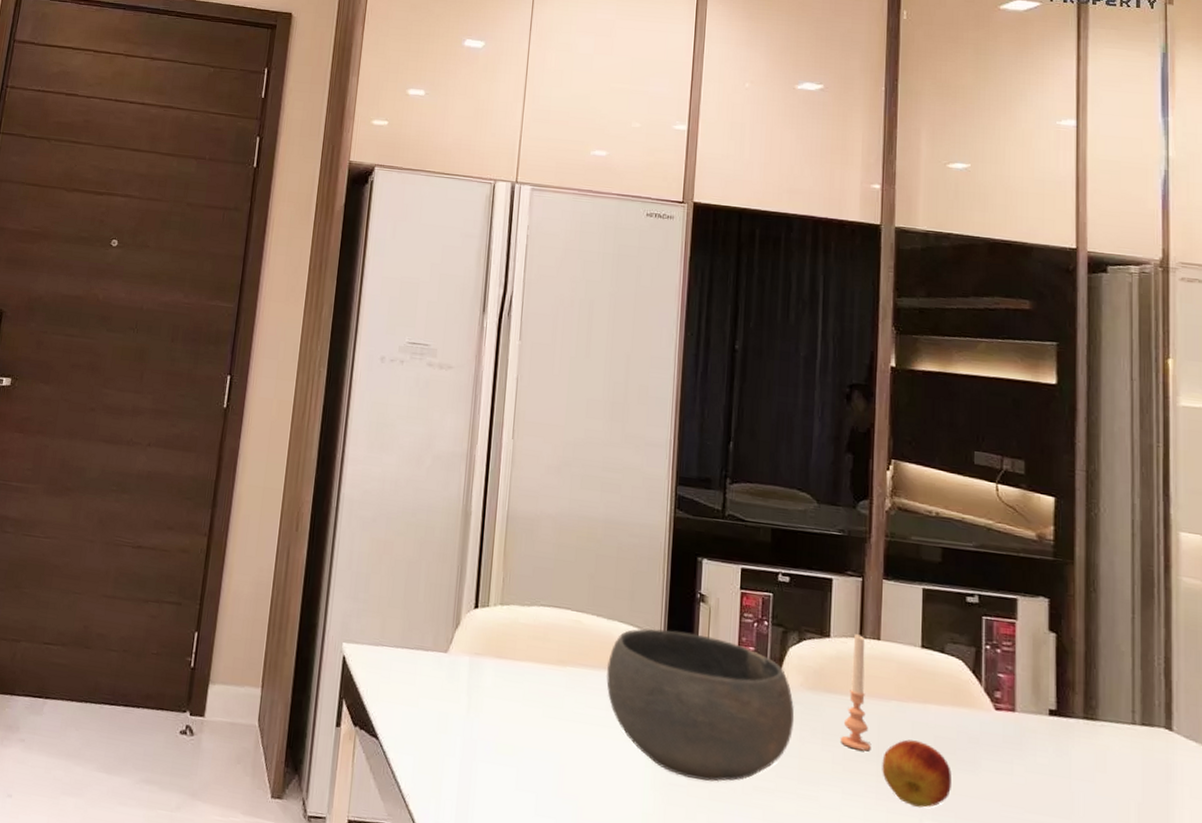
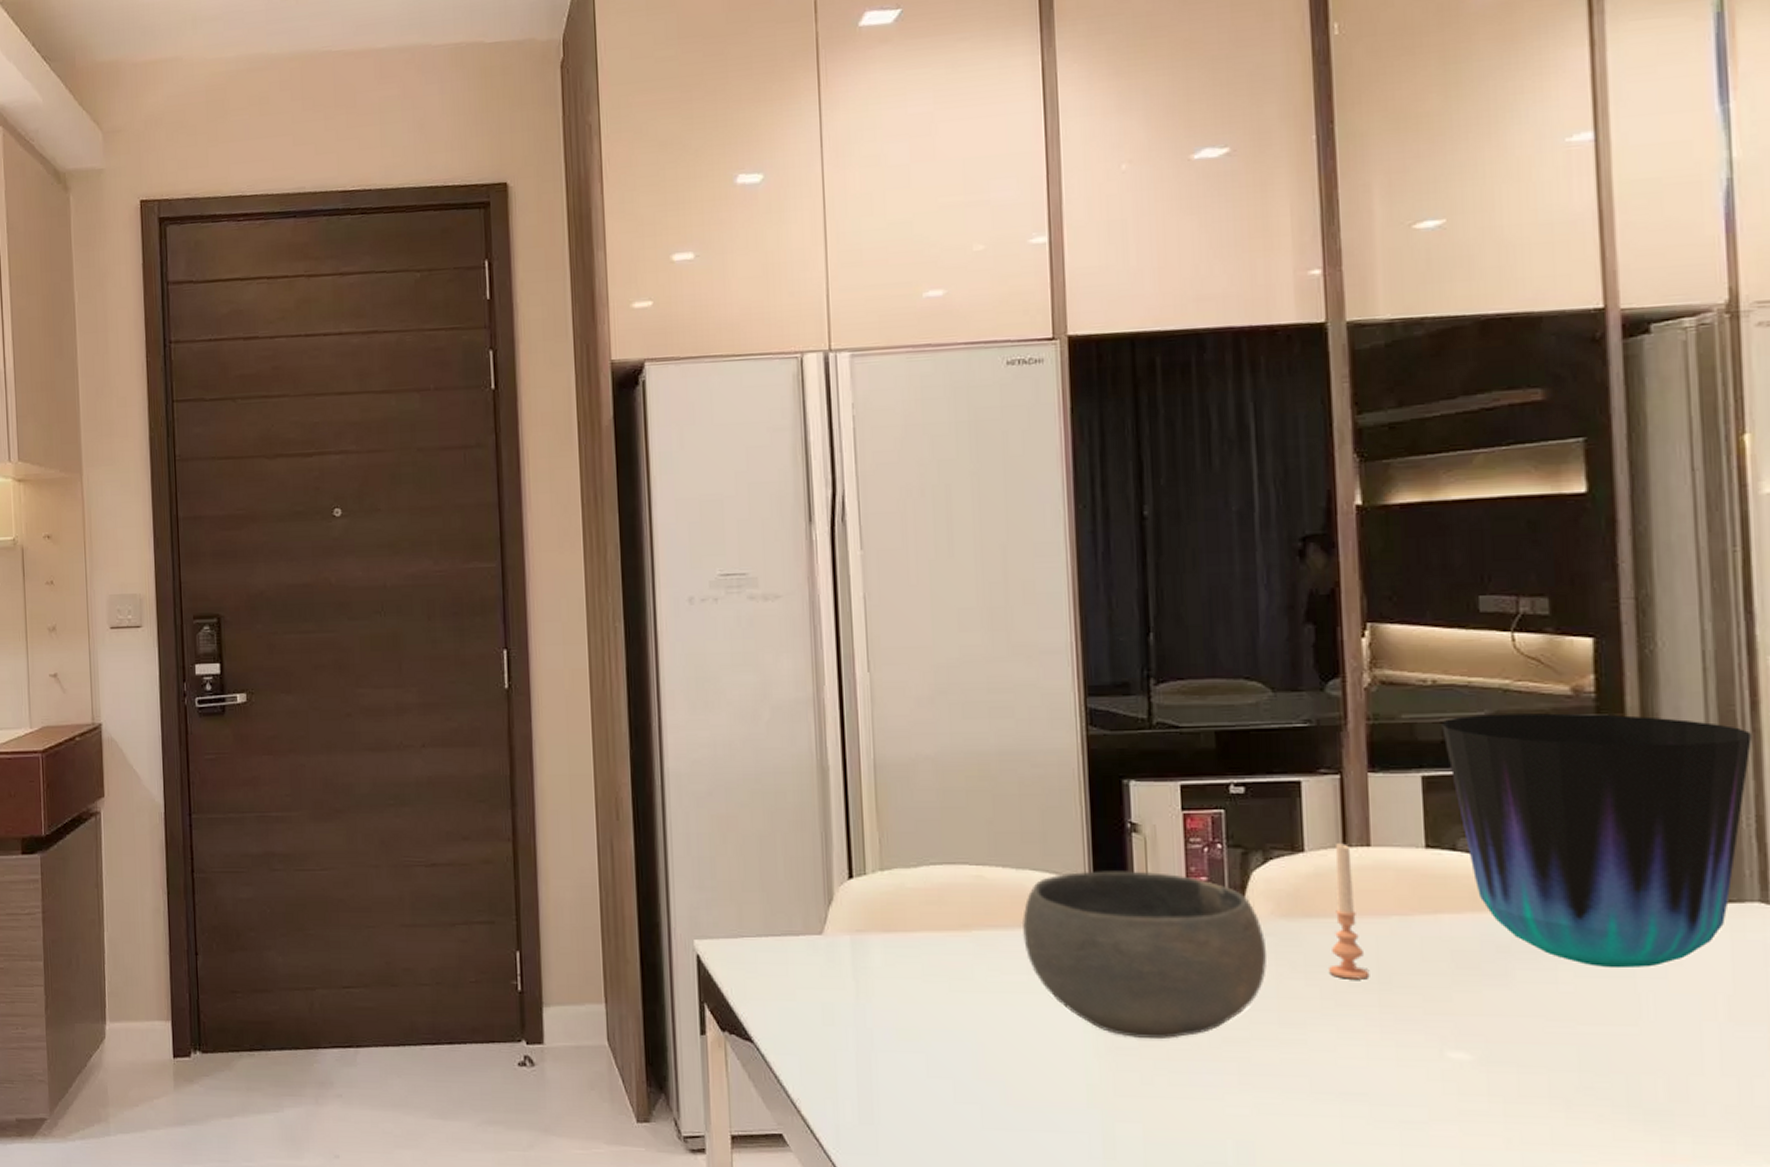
fruit: present [882,739,951,808] -> none [1385,959,1478,1036]
vase: none [940,544,1164,771] -> present [1441,713,1752,969]

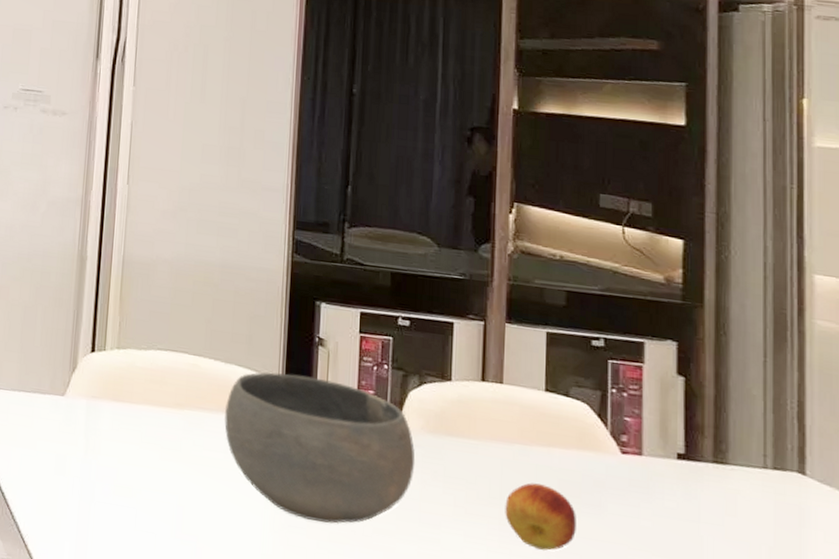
candle: present [1327,843,1370,980] -> none [461,378,494,494]
fruit: none [1385,959,1478,1036] -> present [505,483,576,551]
vase: present [1441,713,1752,969] -> none [565,288,797,515]

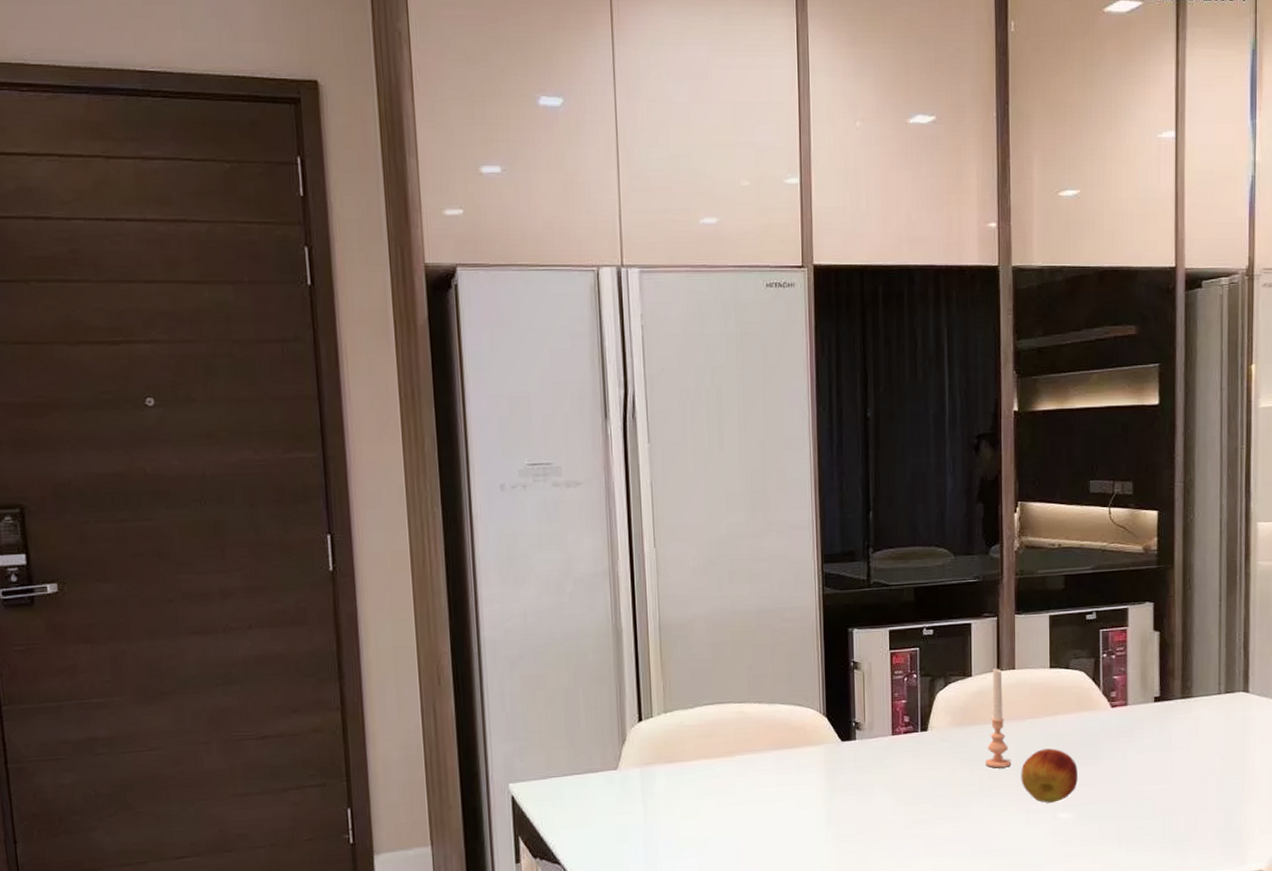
bowl: present [224,372,416,524] -> none [774,699,945,827]
candle: none [461,378,494,494] -> present [984,668,1011,768]

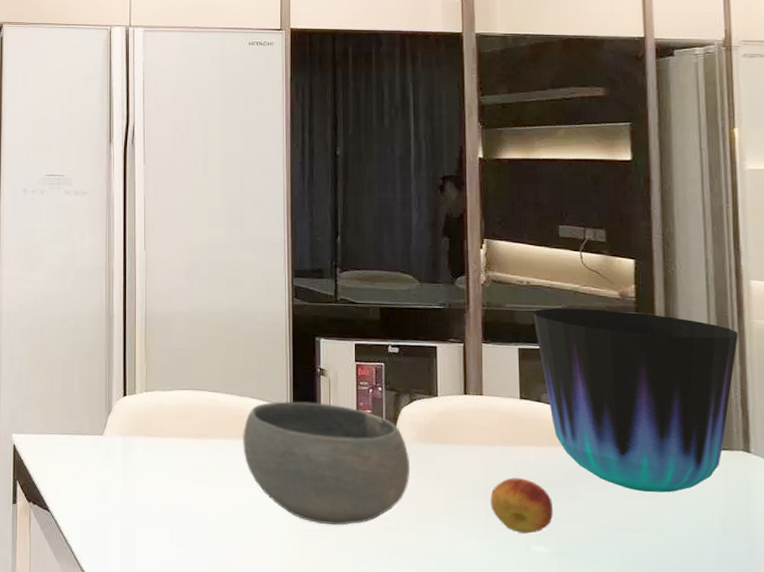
bowl: none [774,699,945,827] -> present [243,400,411,526]
candle: present [984,668,1011,768] -> none [451,392,480,490]
vase: none [1063,565,1244,744] -> present [532,307,738,493]

